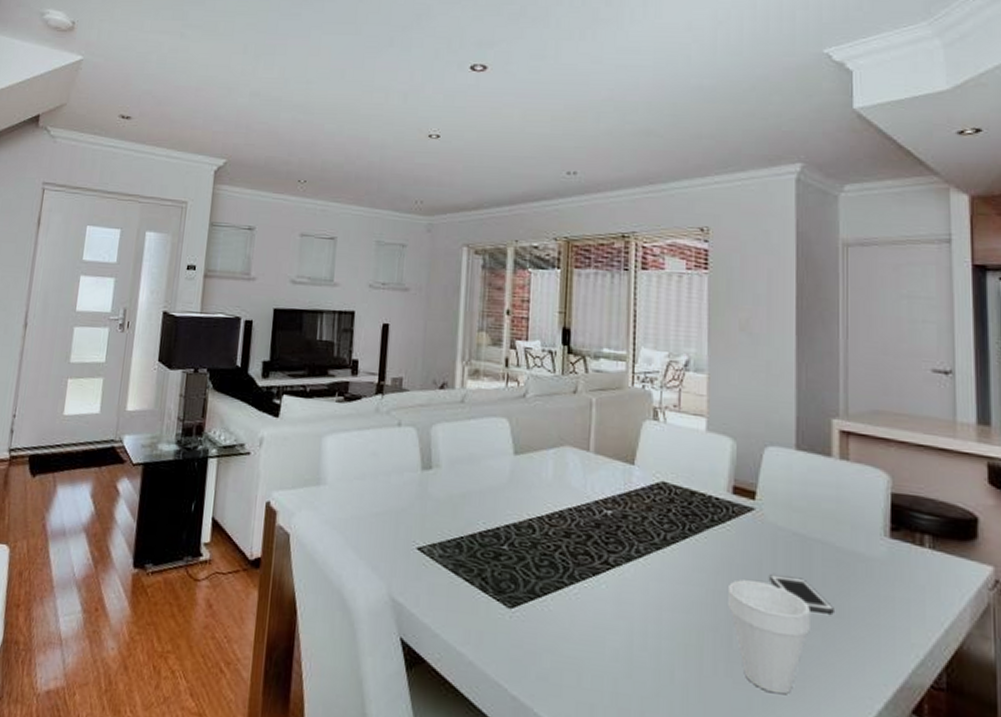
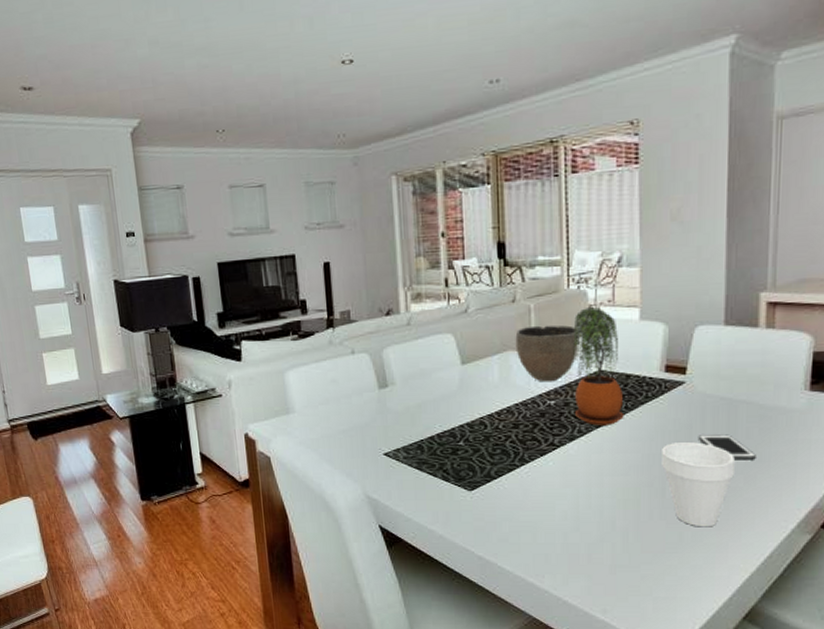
bowl: none [573,421,642,488] -> present [515,325,579,382]
potted plant: none [633,410,687,549] -> present [572,307,624,426]

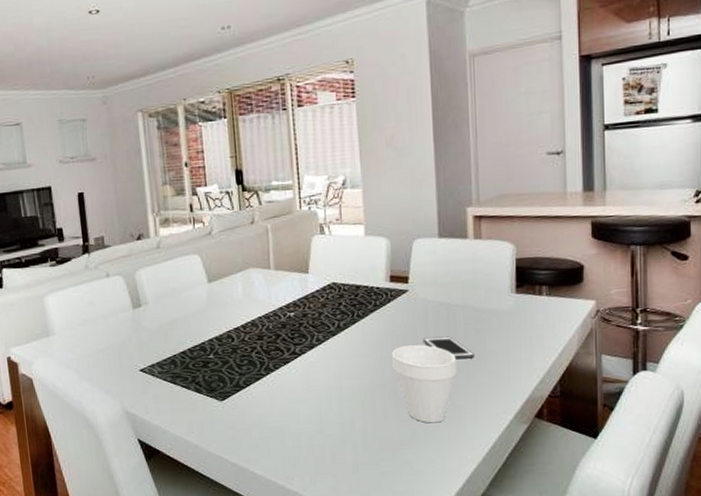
bowl: present [515,325,579,382] -> none [255,243,313,296]
potted plant: present [572,307,624,426] -> none [306,226,357,334]

